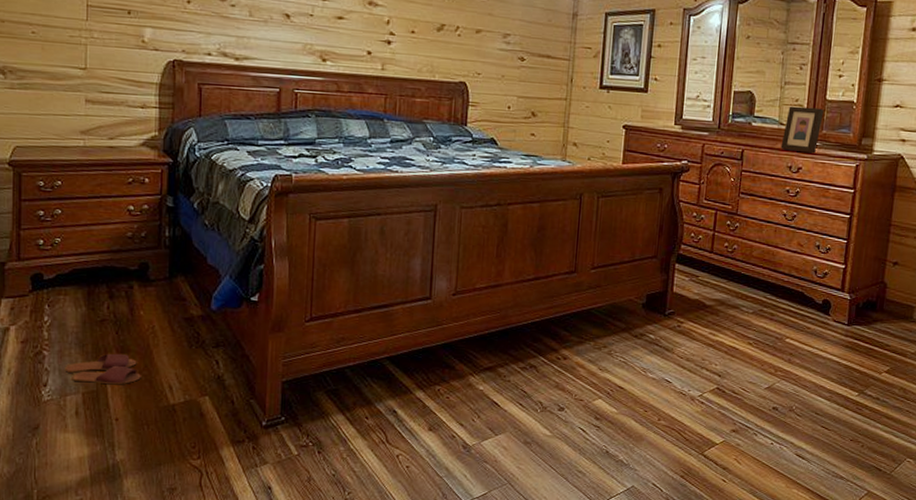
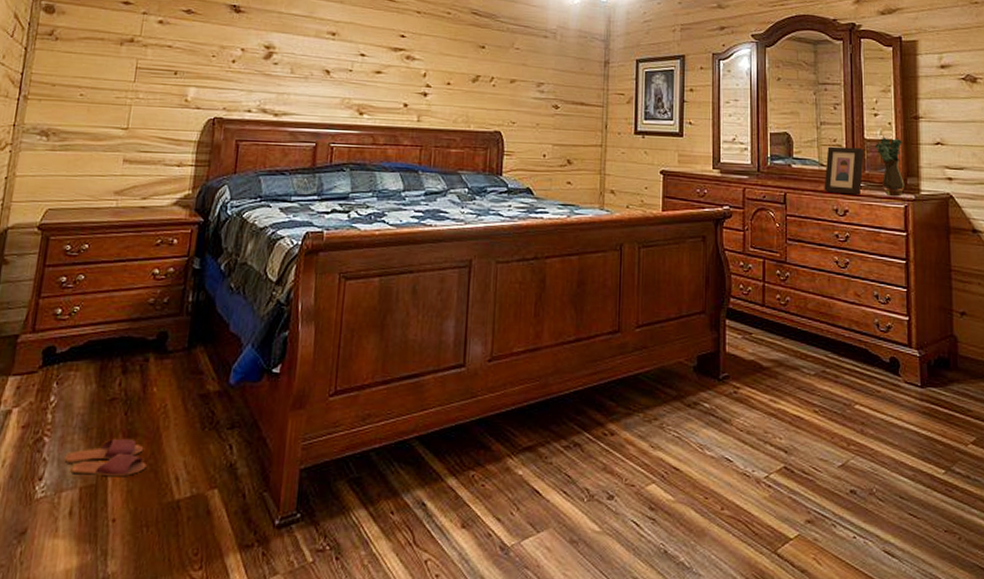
vase: none [836,97,863,156] -> present [875,135,905,197]

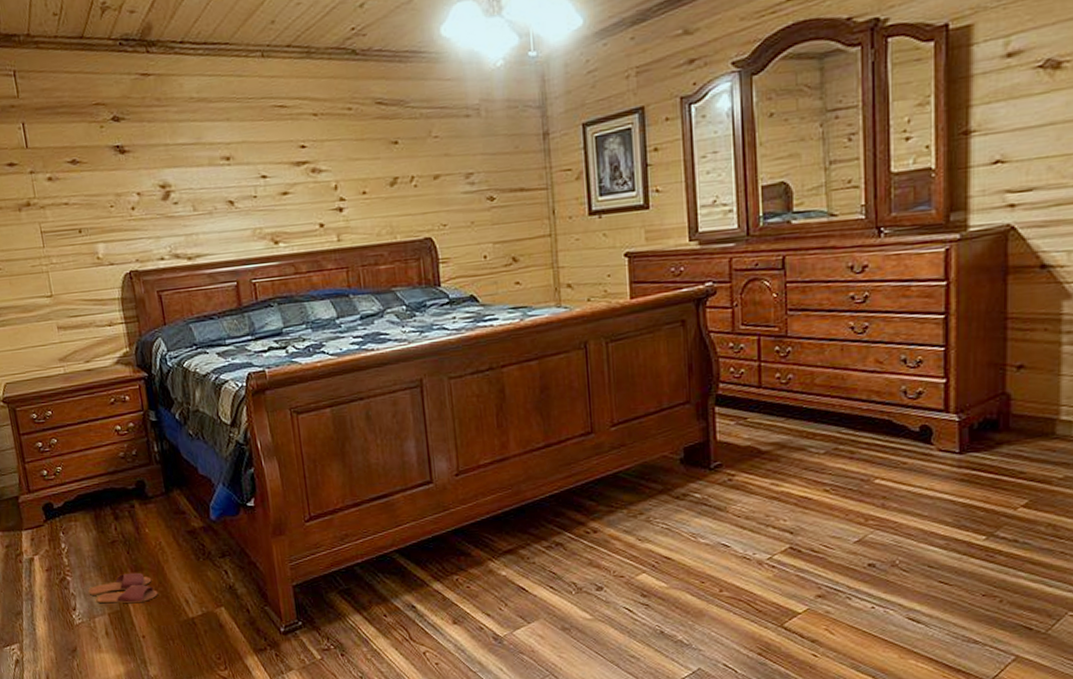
picture frame: present [824,146,864,195] -> none [835,185,890,247]
vase: present [875,135,905,197] -> none [906,163,947,241]

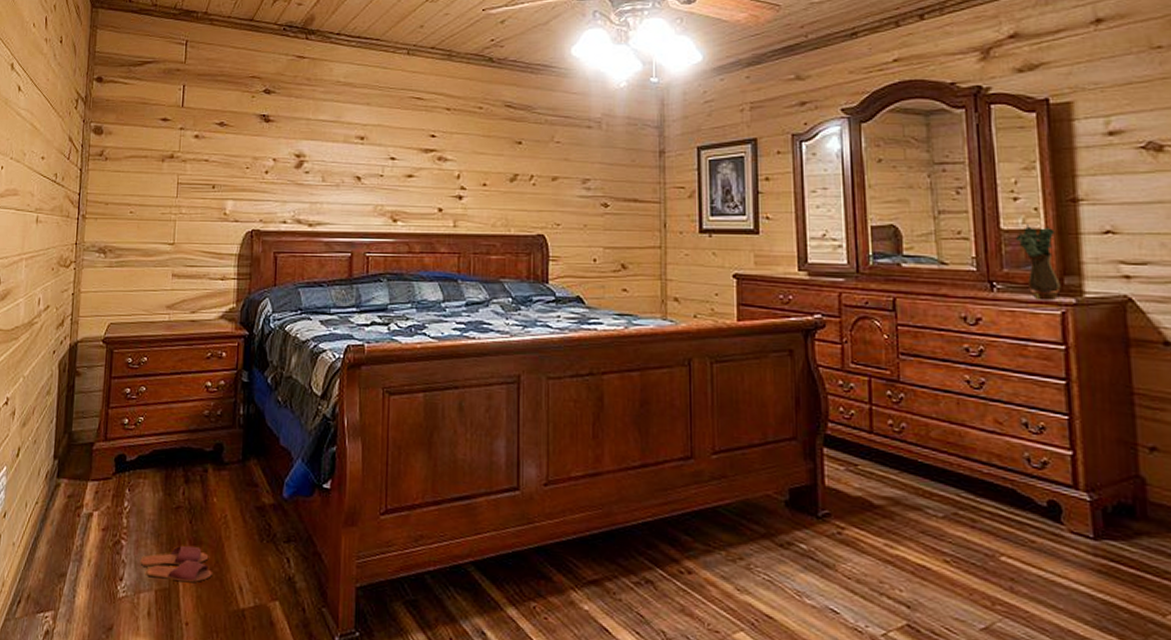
vase: none [906,163,947,241] -> present [1016,224,1061,301]

